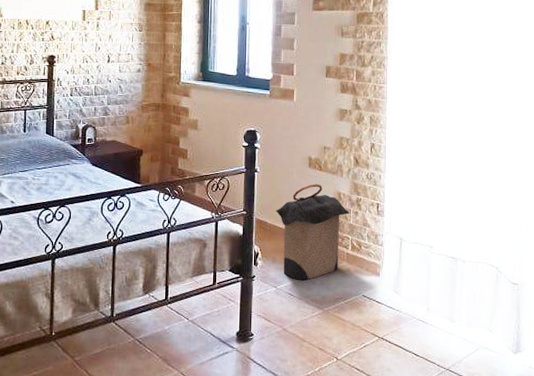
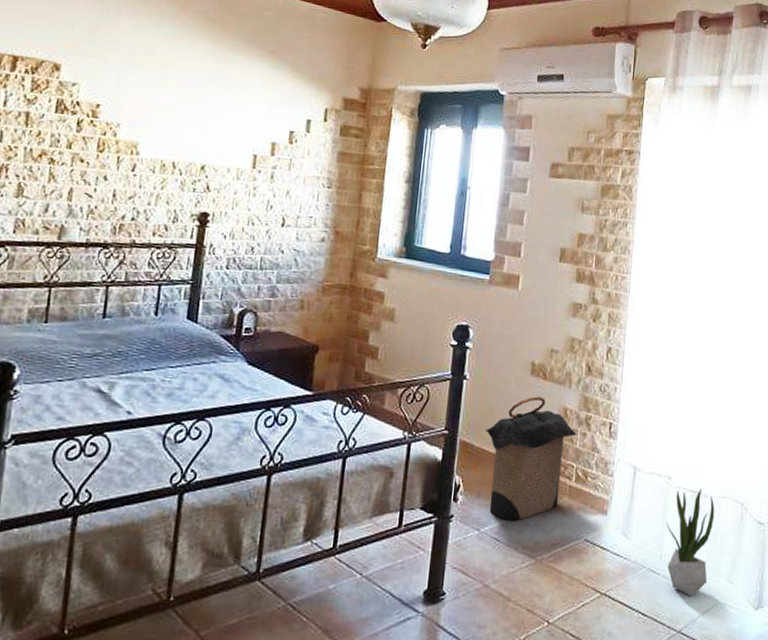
potted plant: none [431,256,473,342] -> present [666,489,715,597]

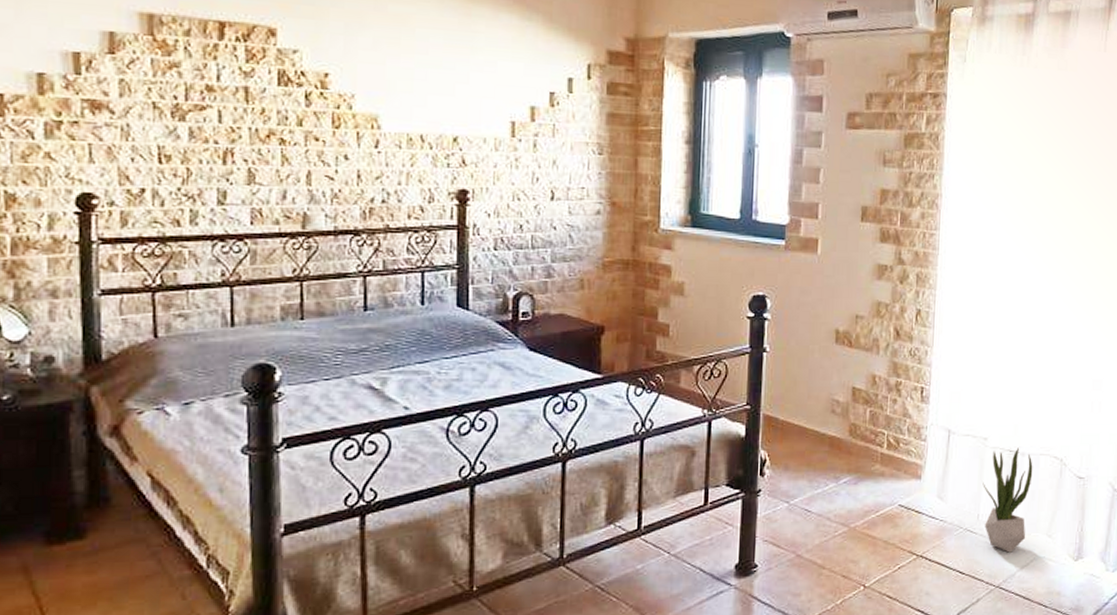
laundry hamper: present [486,396,577,521] -> none [790,364,887,492]

